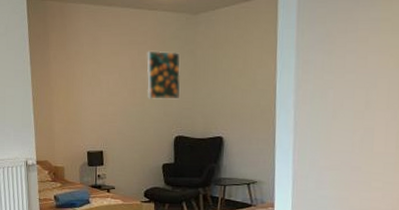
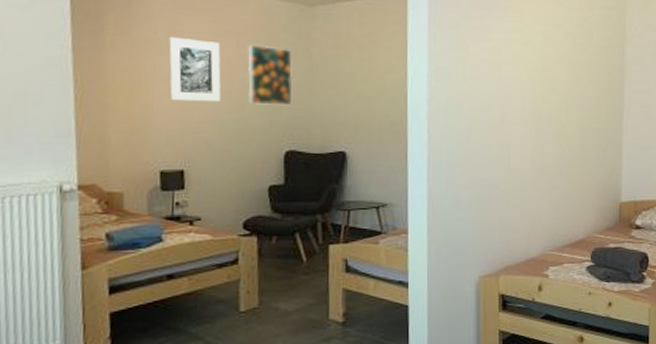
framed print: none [91,48,128,99] -> present [169,36,221,103]

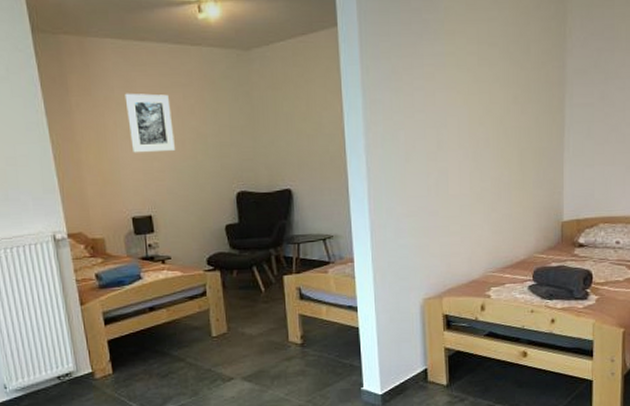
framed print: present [247,44,293,106] -> none [194,93,239,151]

